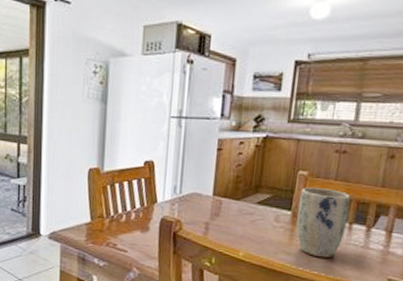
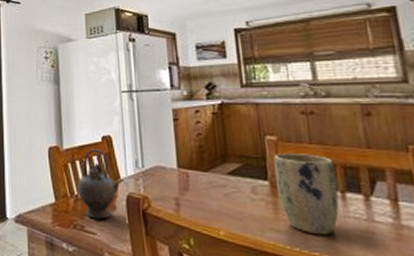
teapot: none [114,172,160,239] -> present [78,149,124,219]

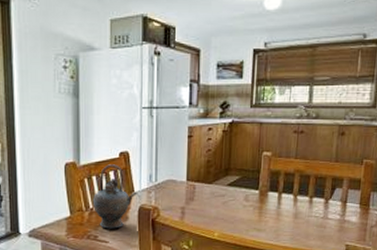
plant pot: present [274,154,340,236] -> none [264,167,310,231]

